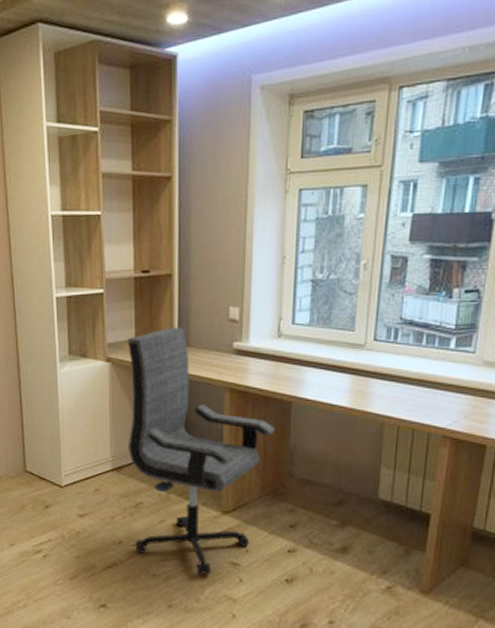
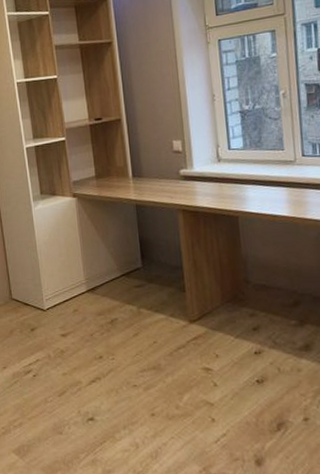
office chair: present [127,327,275,575] -> none [89,162,227,382]

